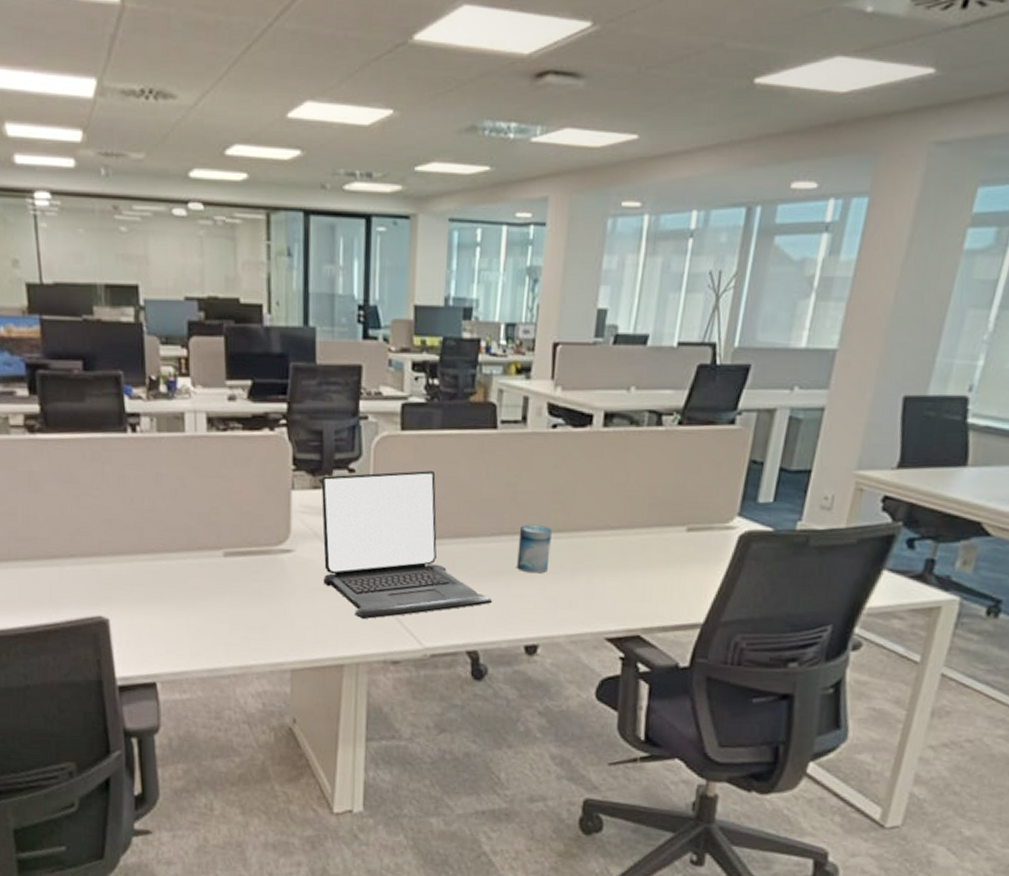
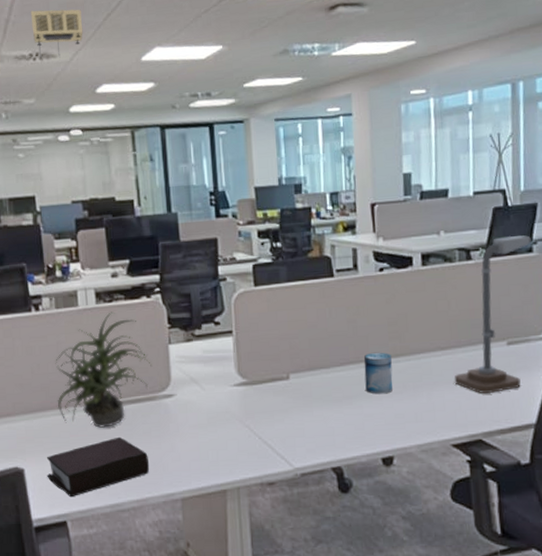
bible: none [136,592,257,657] -> present [47,436,150,498]
projector: none [145,27,214,100] -> present [30,9,83,58]
potted plant: none [152,443,270,581] -> present [55,311,153,428]
laptop: present [321,471,493,620] -> none [192,317,349,449]
desk lamp: none [619,402,736,585] -> present [454,235,531,393]

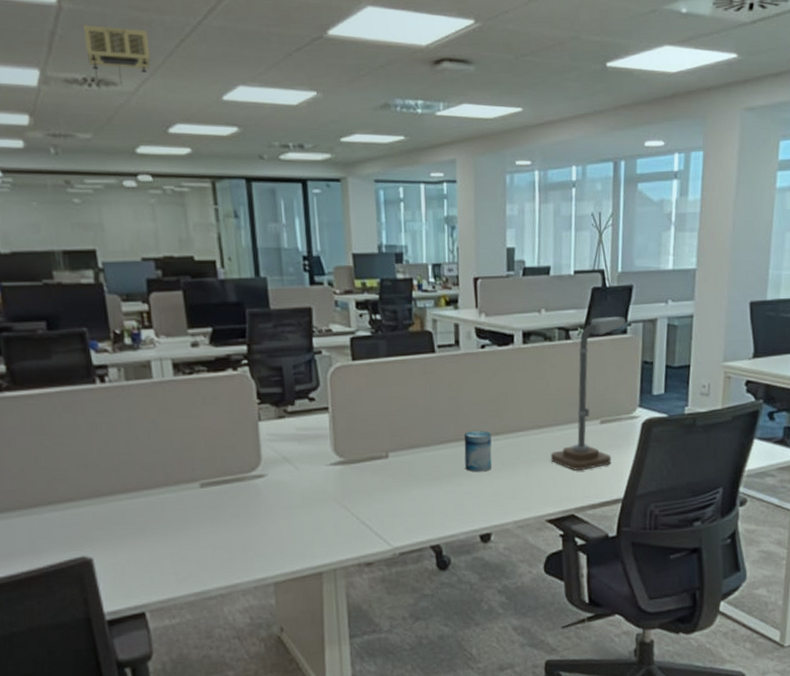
bible: present [47,436,150,498] -> none [120,520,239,587]
potted plant: present [55,311,153,428] -> none [126,385,240,512]

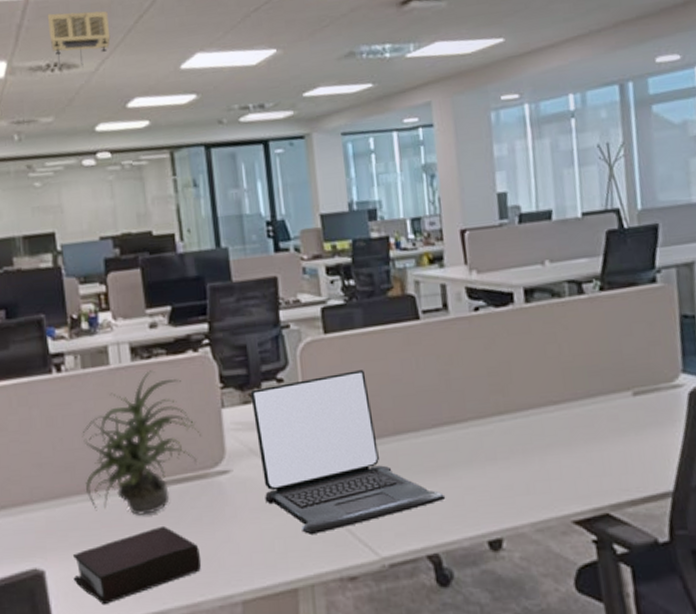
bible: none [120,520,239,587] -> present [73,525,202,606]
potted plant: none [126,385,240,512] -> present [82,370,202,515]
laptop: none [285,393,448,530] -> present [250,370,446,536]
beverage can: present [464,430,492,472] -> none [460,409,498,462]
desk lamp: present [550,317,626,470] -> none [571,262,654,456]

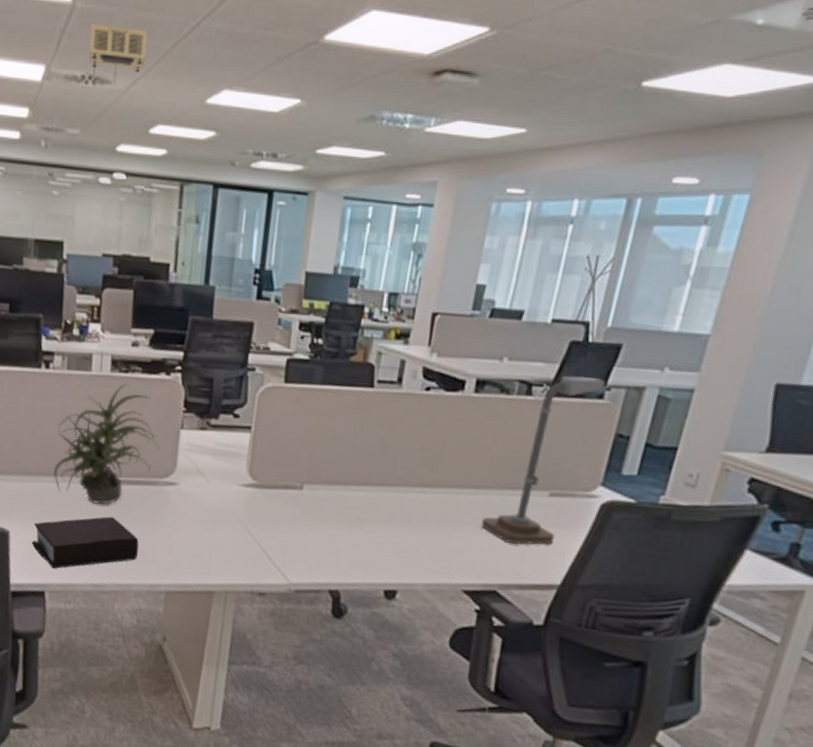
laptop: present [250,370,446,536] -> none [202,419,358,552]
desk lamp: none [571,262,654,456] -> present [480,375,606,545]

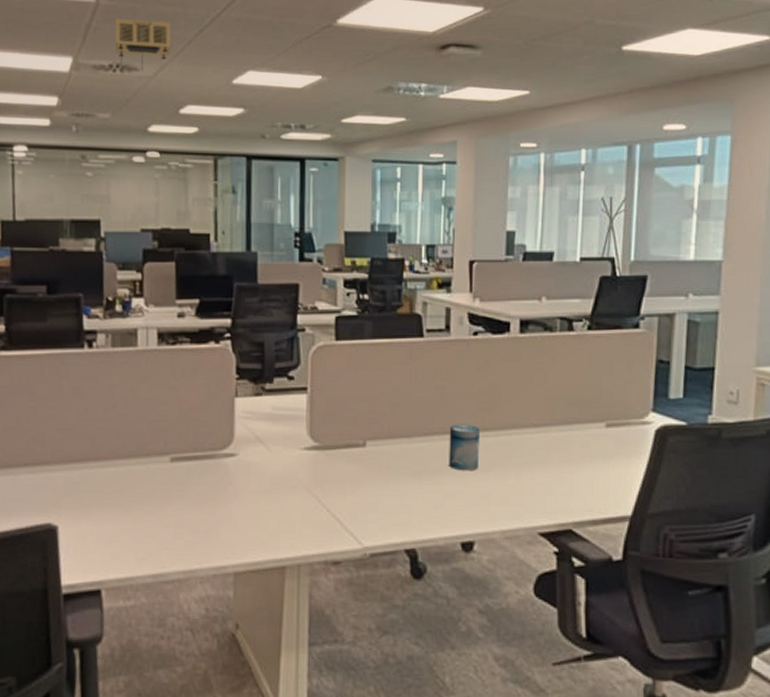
bible: present [31,516,139,569] -> none [83,497,202,563]
potted plant: present [53,383,160,505] -> none [102,355,215,486]
beverage can: none [382,477,418,524] -> present [449,424,480,471]
desk lamp: present [480,375,606,545] -> none [546,309,638,479]

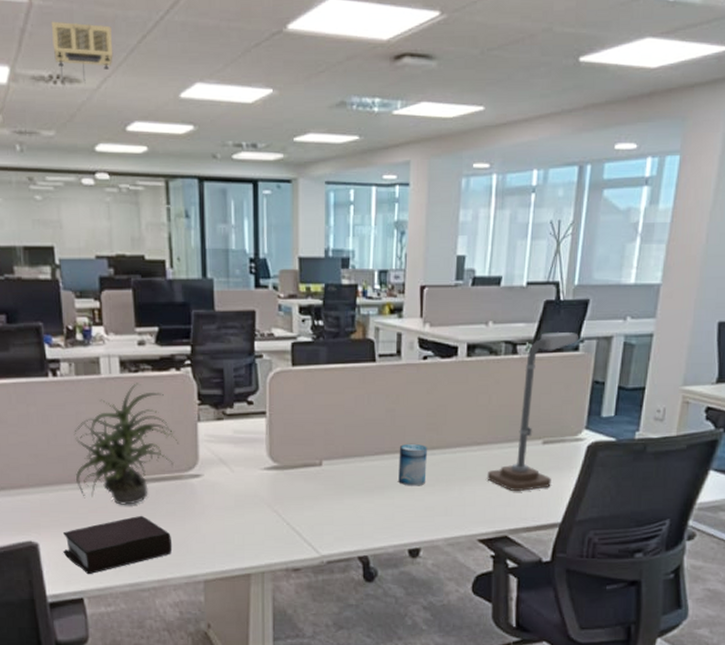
bible: none [83,497,202,563] -> present [63,515,173,575]
potted plant: none [102,355,215,486] -> present [74,383,179,505]
desk lamp: none [546,309,638,479] -> present [487,333,579,491]

